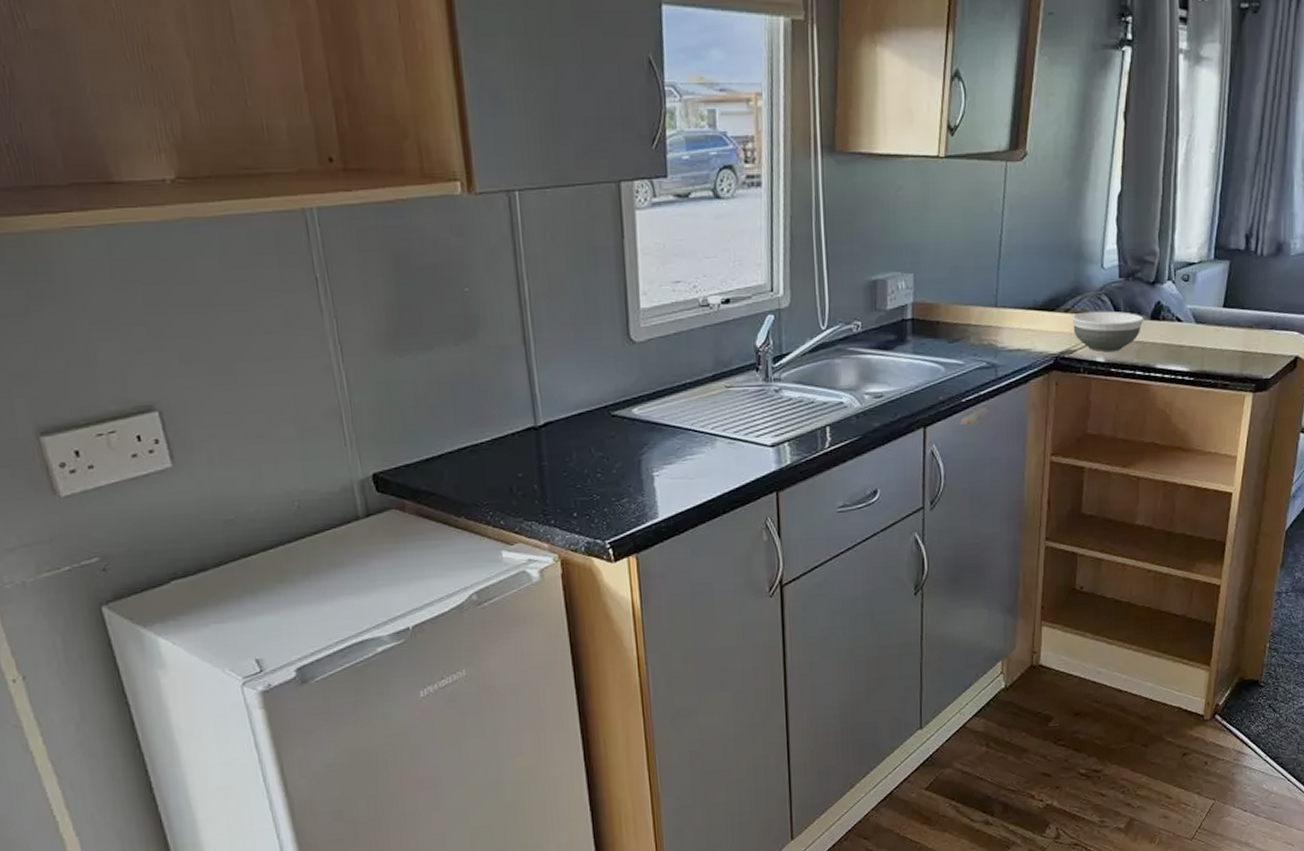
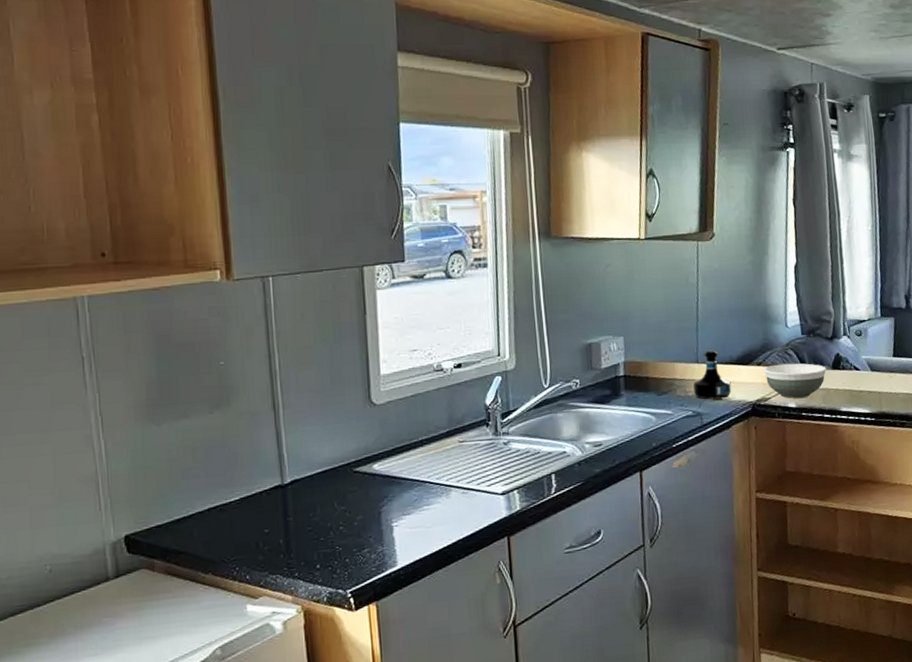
tequila bottle: none [989,292,1033,350] -> present [693,350,732,400]

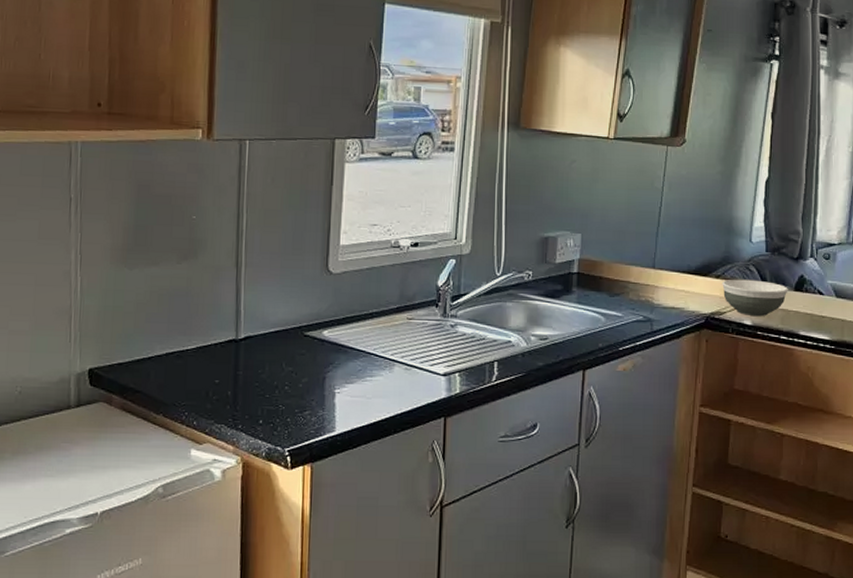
tequila bottle: present [693,350,732,400] -> none [646,257,686,308]

